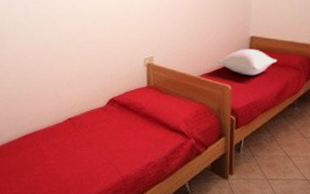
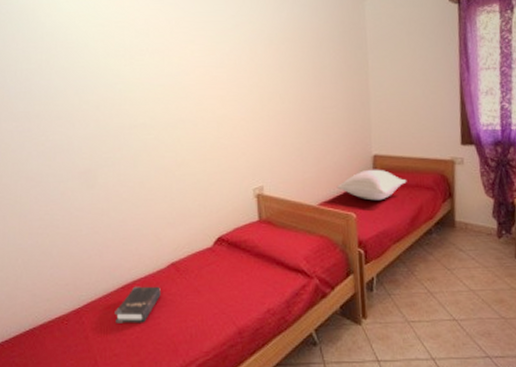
hardback book: none [16,136,58,168] -> present [115,286,161,323]

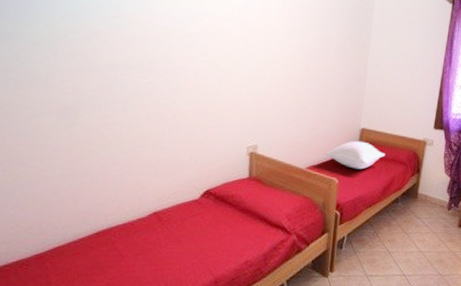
hardback book: present [115,286,161,323] -> none [84,233,139,270]

